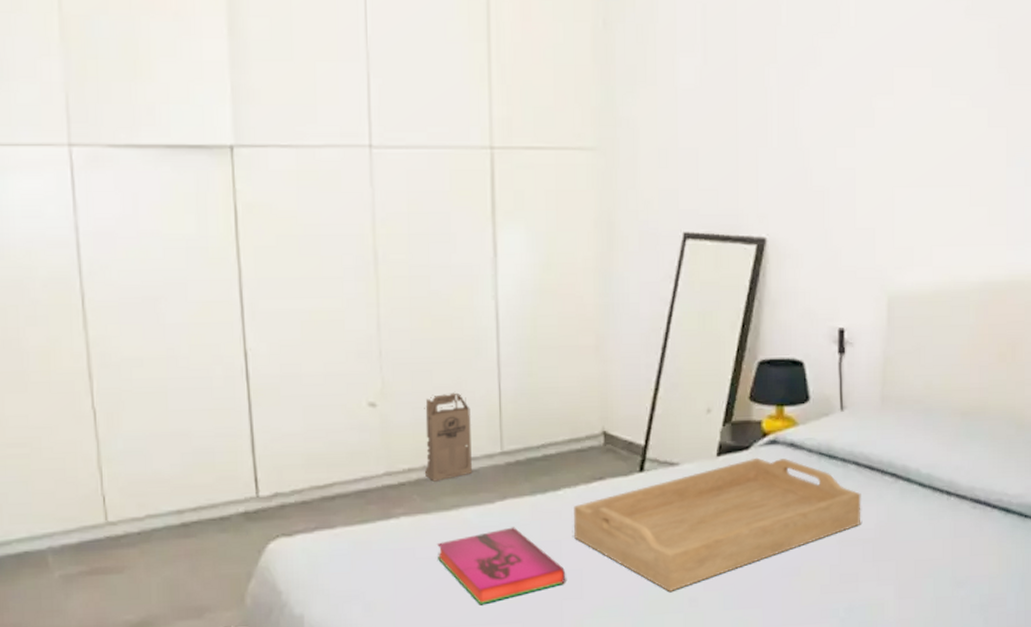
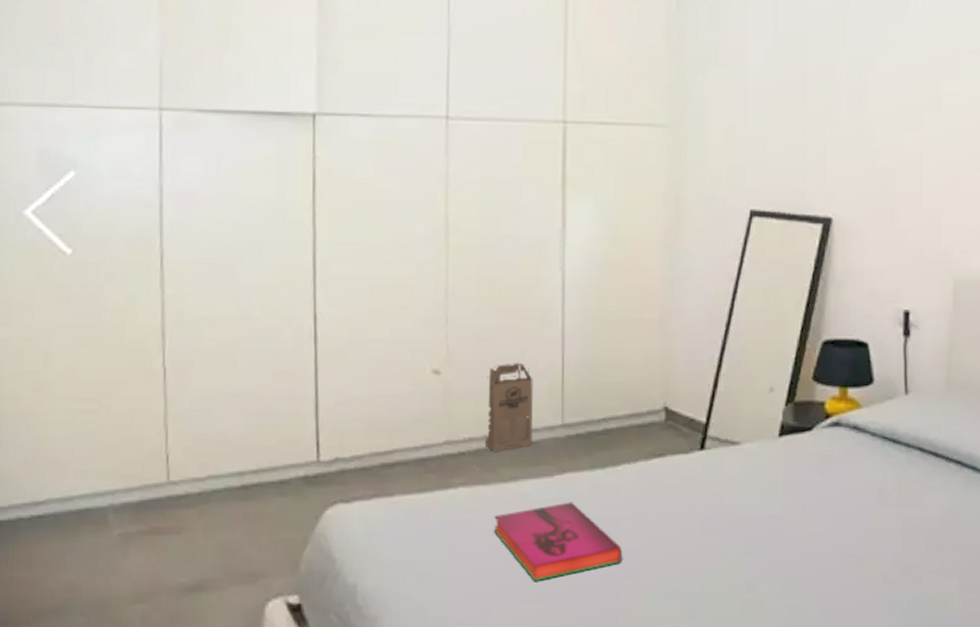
serving tray: present [574,457,861,593] -> none [632,439,925,577]

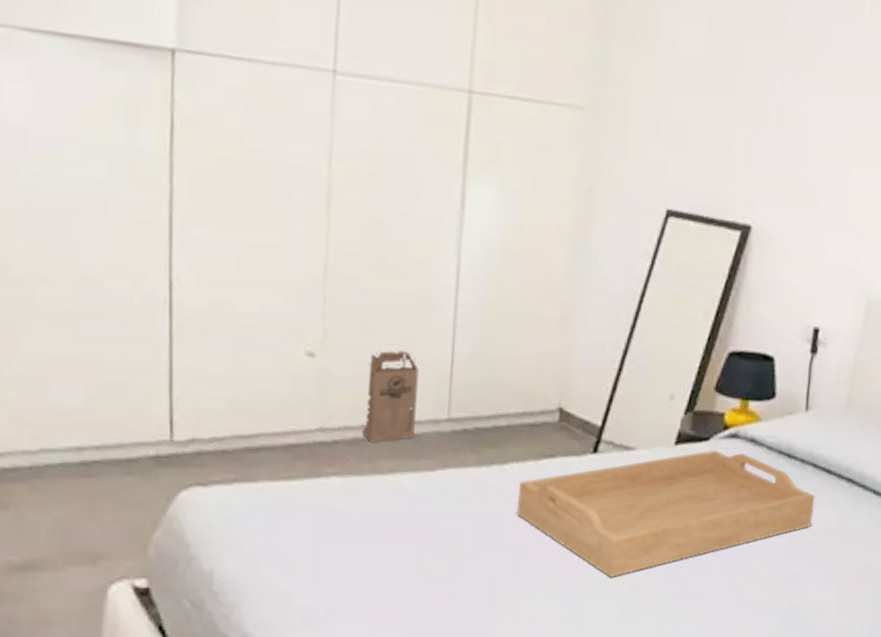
hardback book: present [493,502,623,581] -> none [367,497,504,575]
serving tray: none [632,439,925,577] -> present [517,449,816,579]

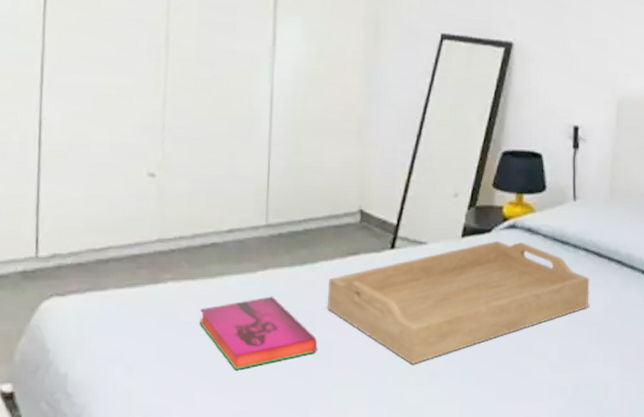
cardboard box: present [363,349,419,443] -> none [195,166,241,250]
hardback book: none [367,497,504,575] -> present [198,296,318,370]

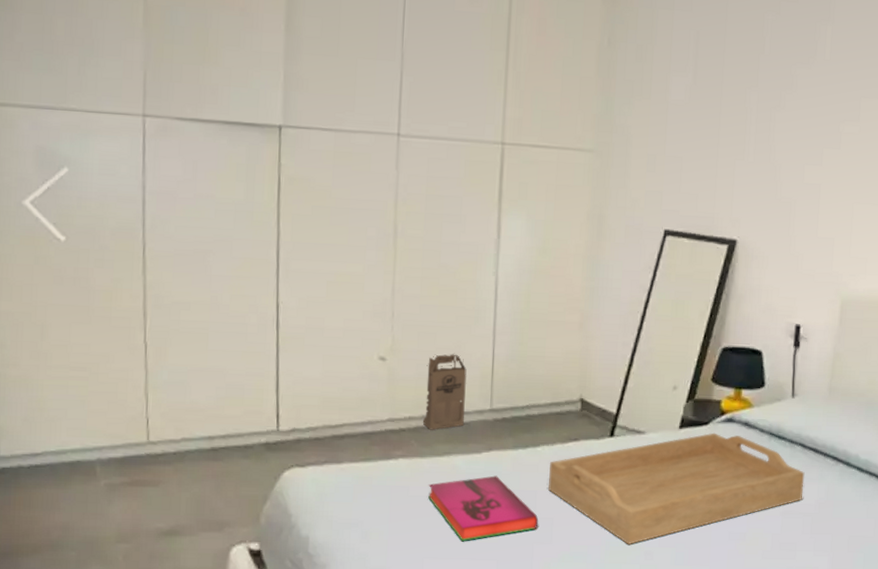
cardboard box: none [195,166,241,250] -> present [423,353,467,430]

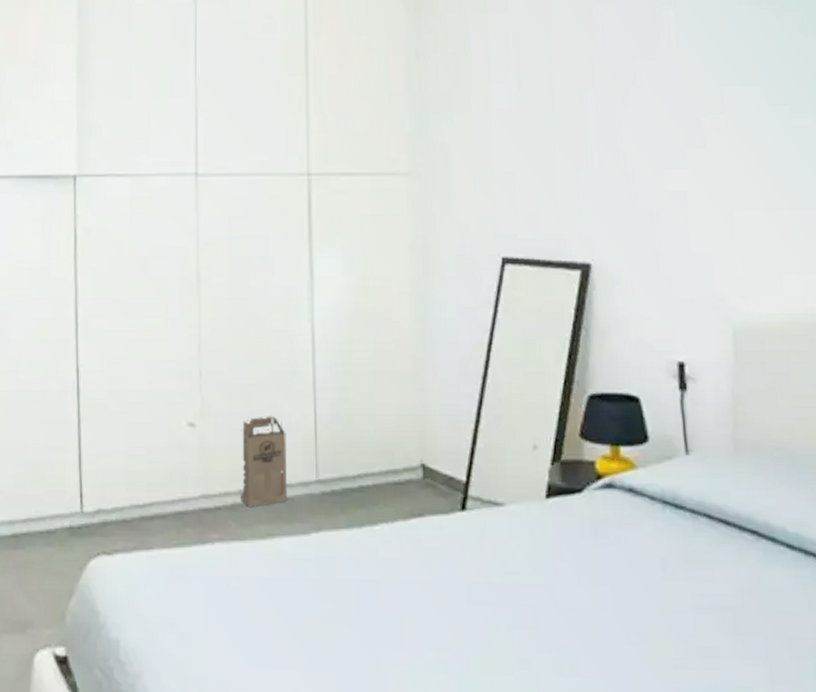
hardback book: present [427,475,539,541] -> none [250,562,384,645]
serving tray: present [548,432,805,545] -> none [392,502,718,651]

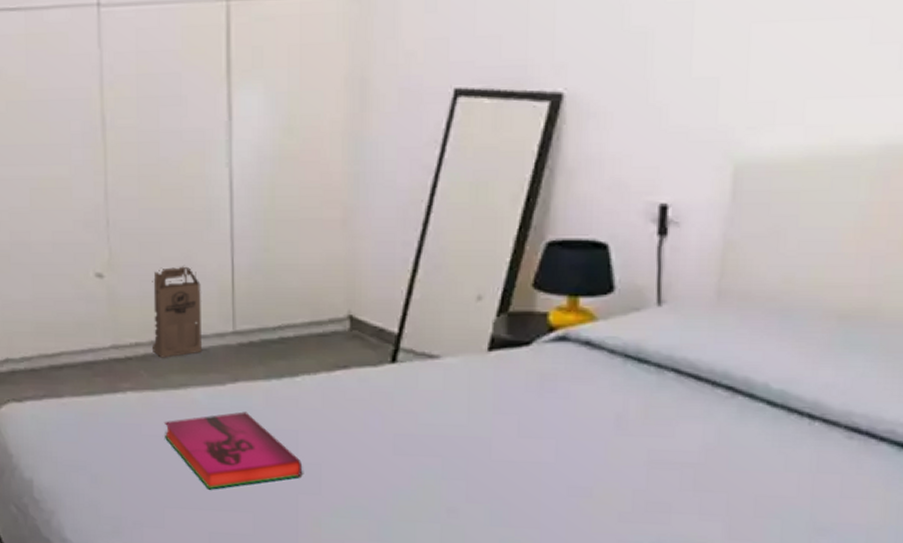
hardback book: none [250,562,384,645] -> present [163,411,303,489]

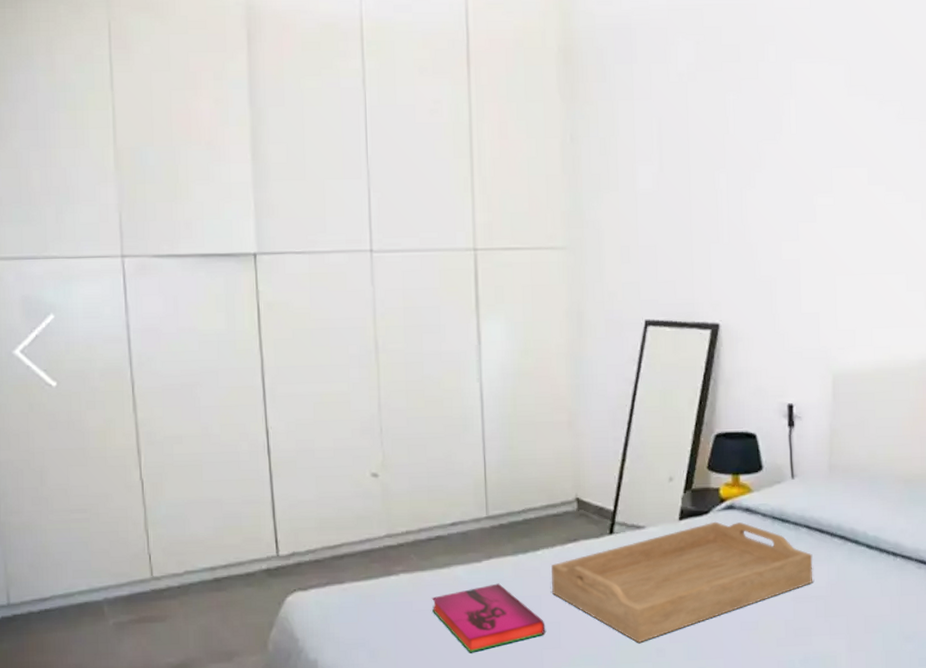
cardboard box: present [152,265,201,358] -> none [419,463,461,543]
serving tray: none [313,355,681,500] -> present [551,521,813,644]

